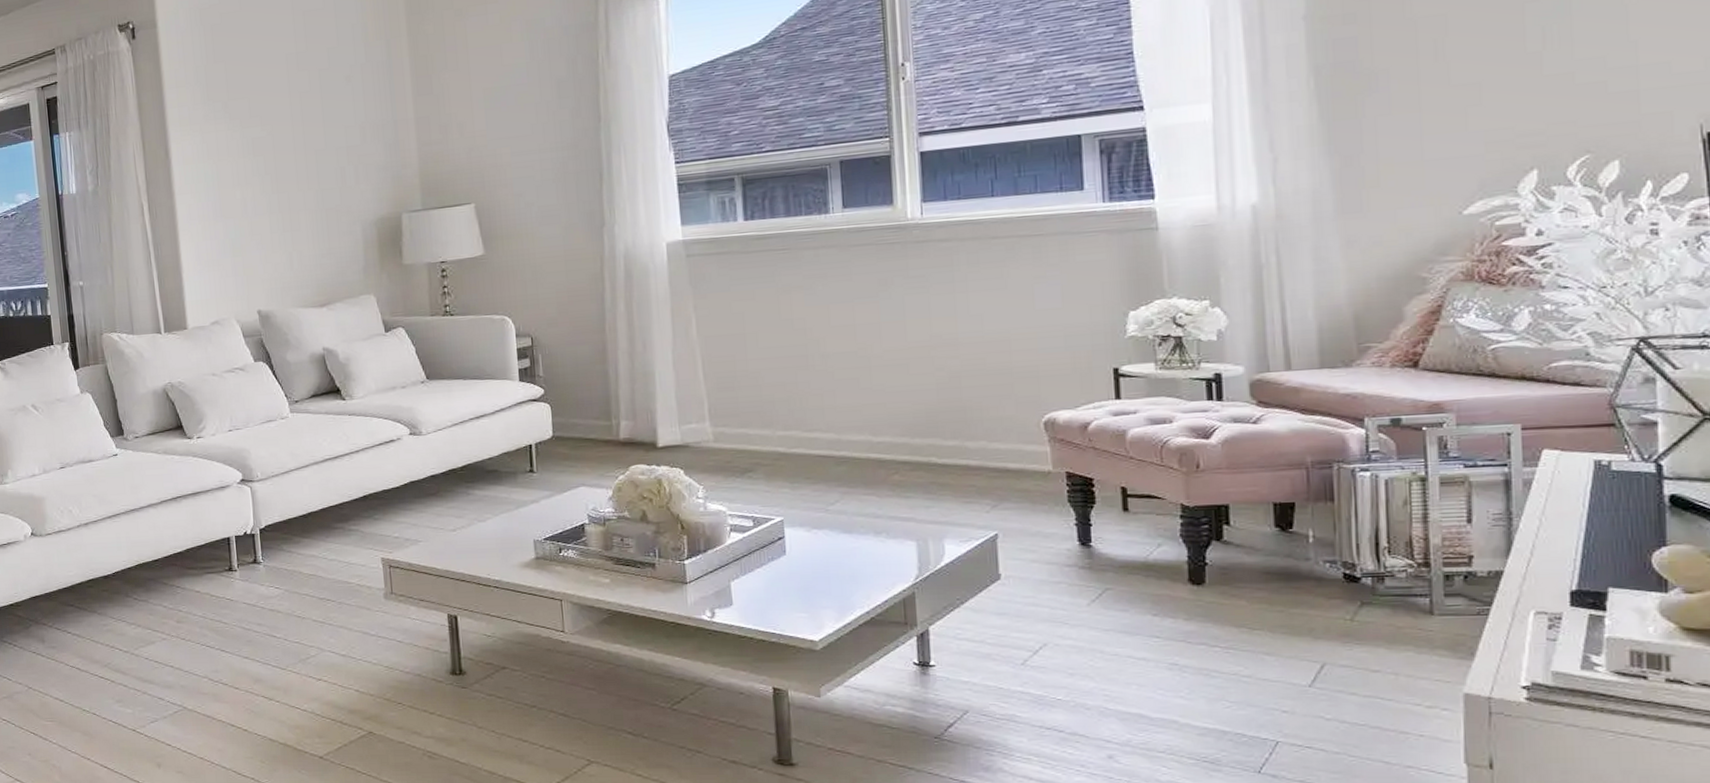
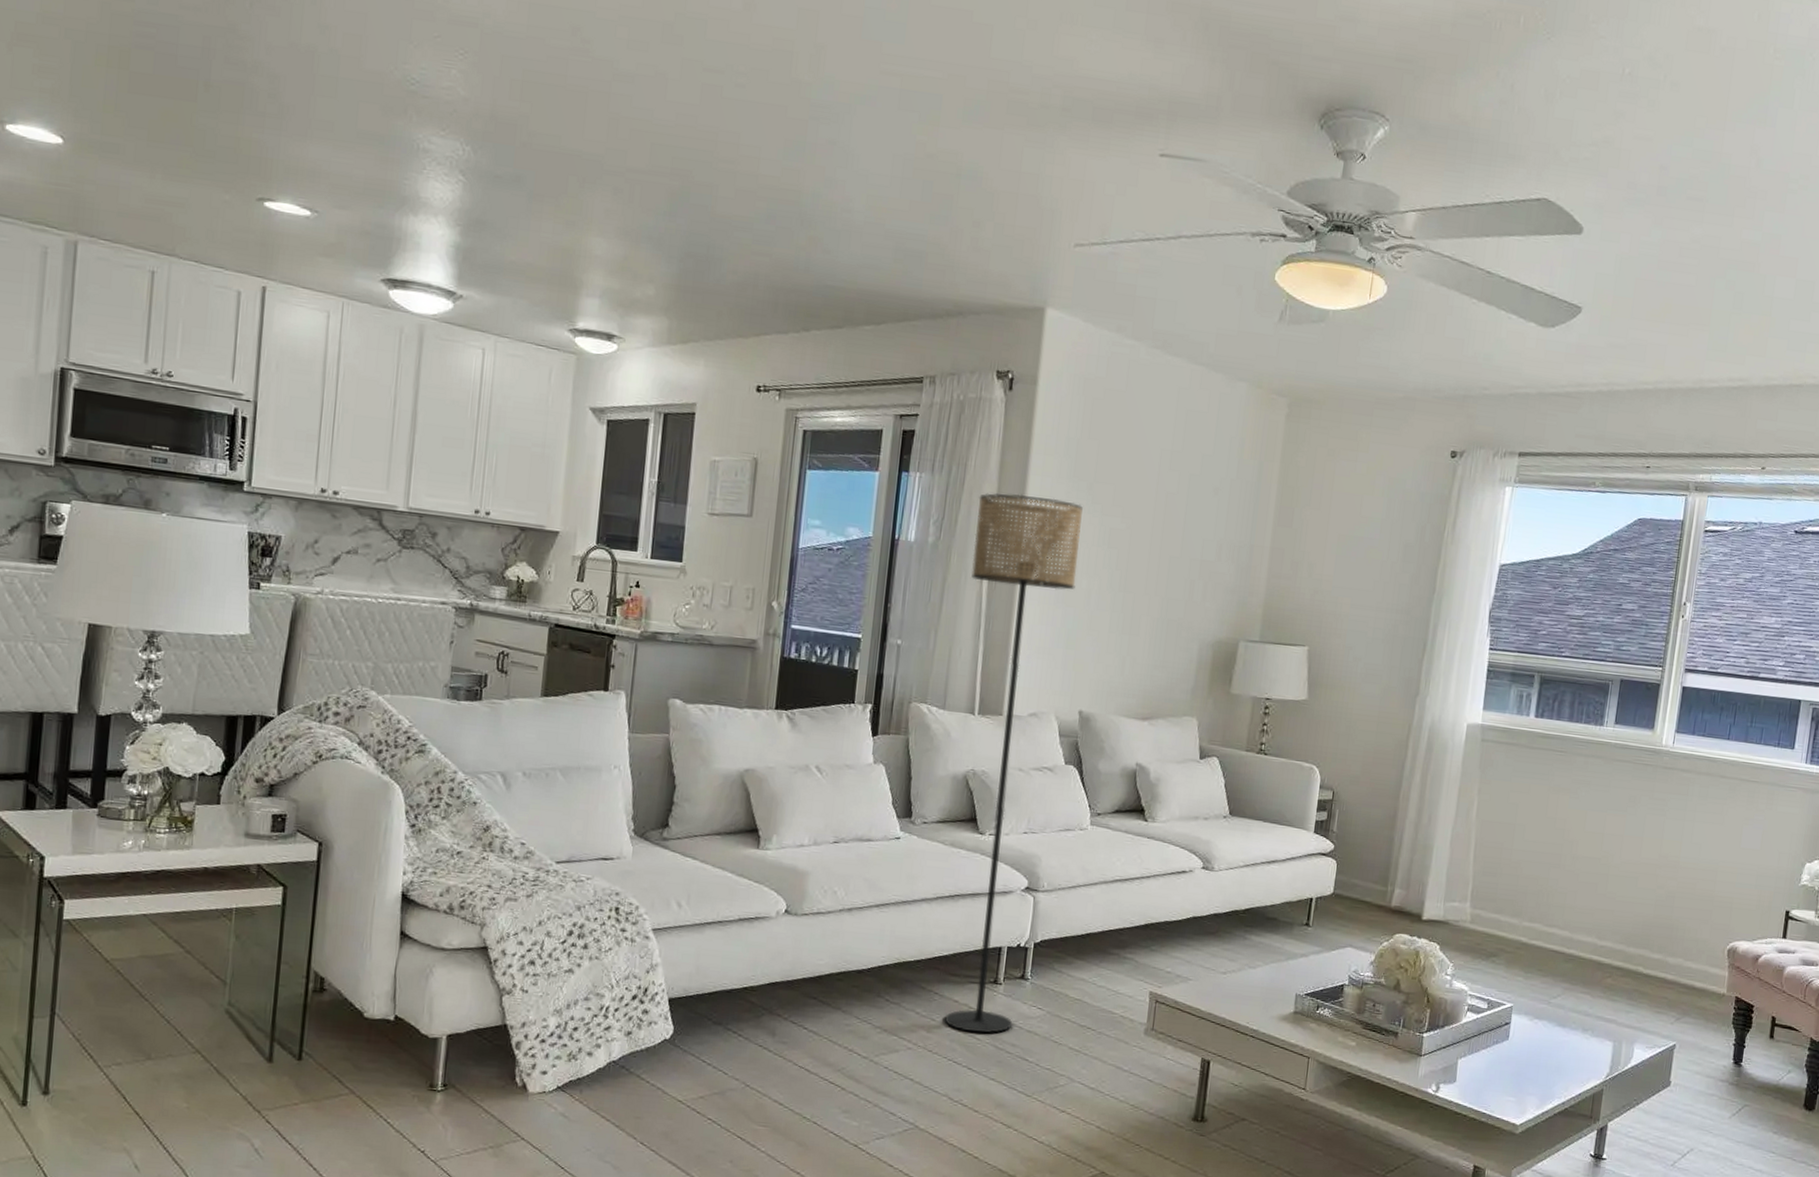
floor lamp: none [125,123,255,618] -> present [944,493,1083,1033]

